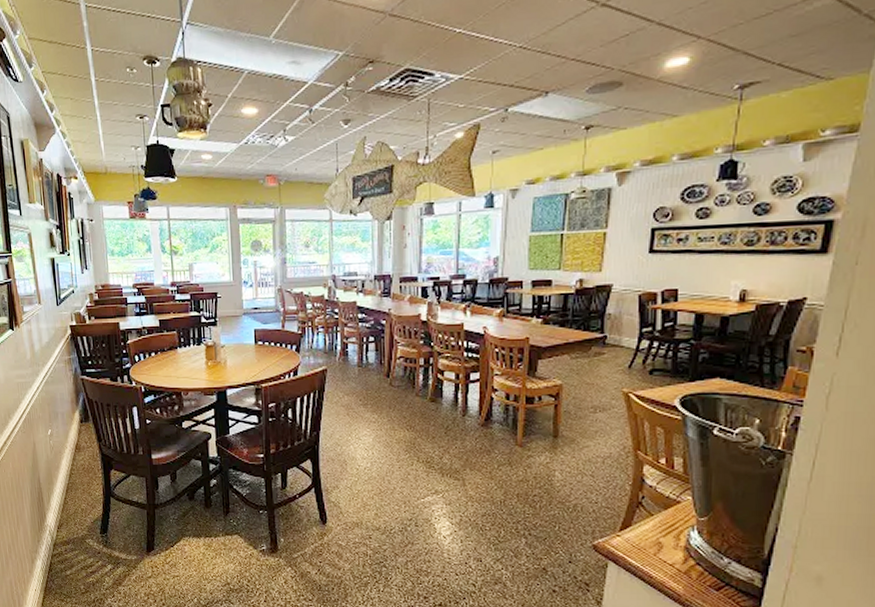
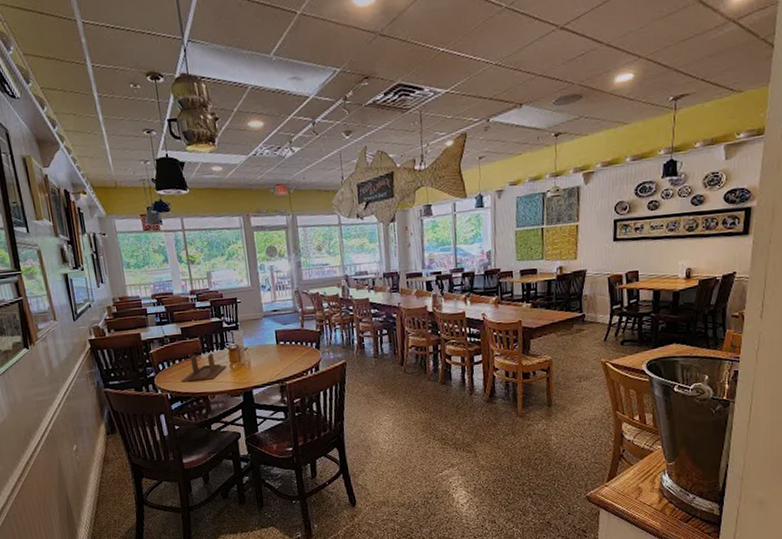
napkin holder: none [156,348,202,376] -> present [181,353,227,383]

